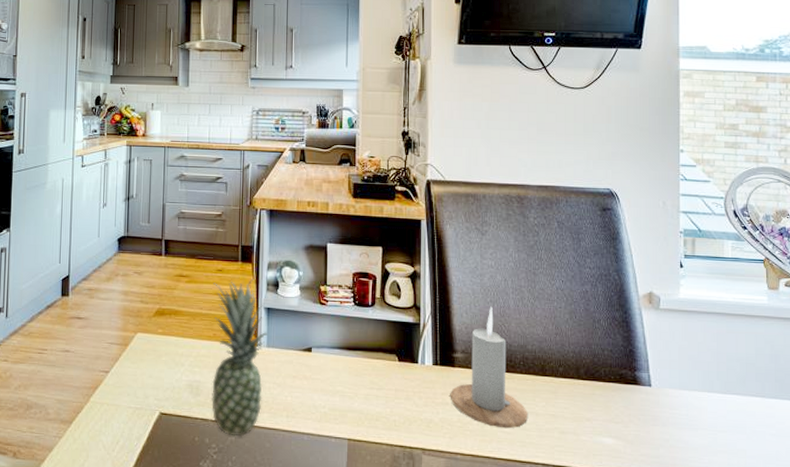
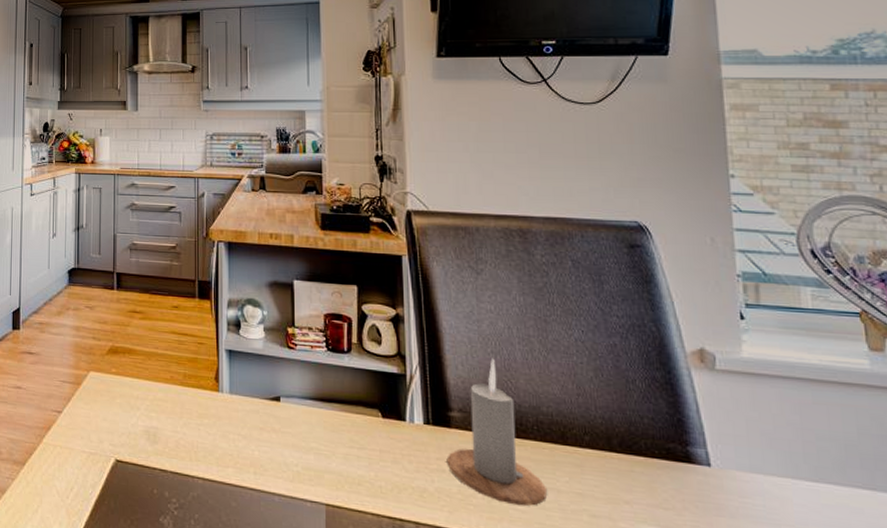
fruit: present [211,278,267,437] -> none [169,316,230,492]

